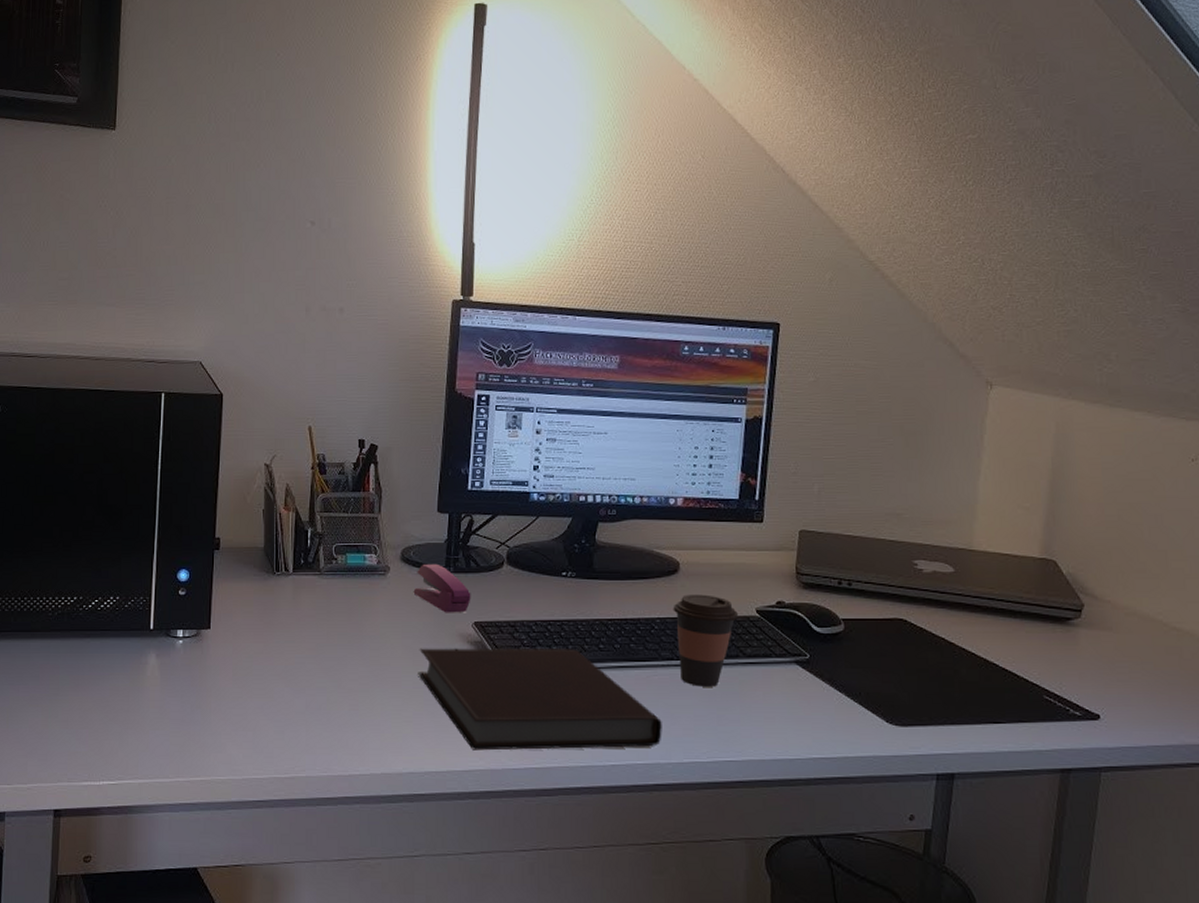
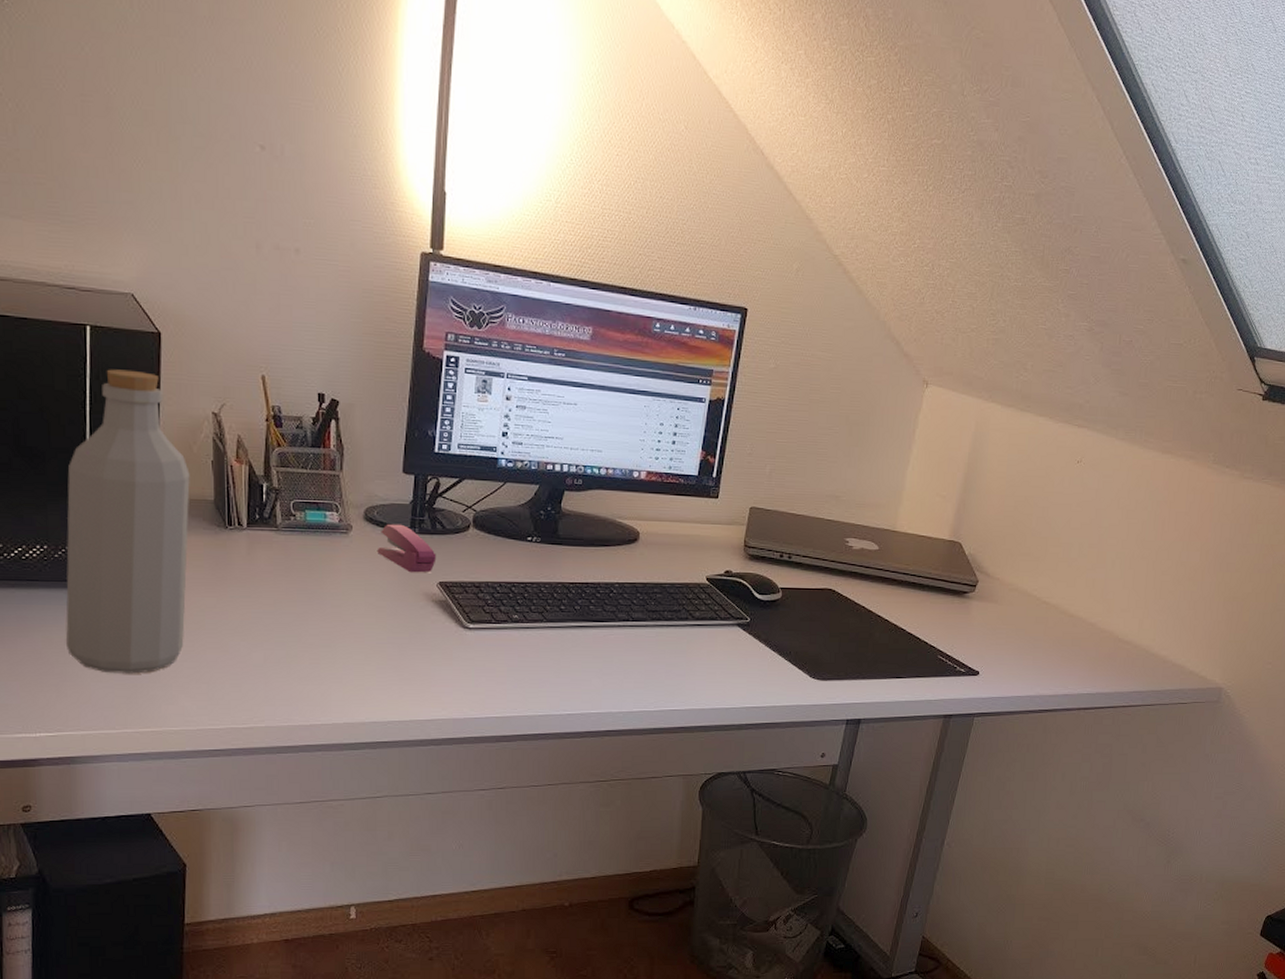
bottle: none [129,430,243,721] -> present [65,369,190,674]
notebook: present [418,648,662,751] -> none [381,606,616,702]
coffee cup: present [673,594,739,687] -> none [631,562,691,645]

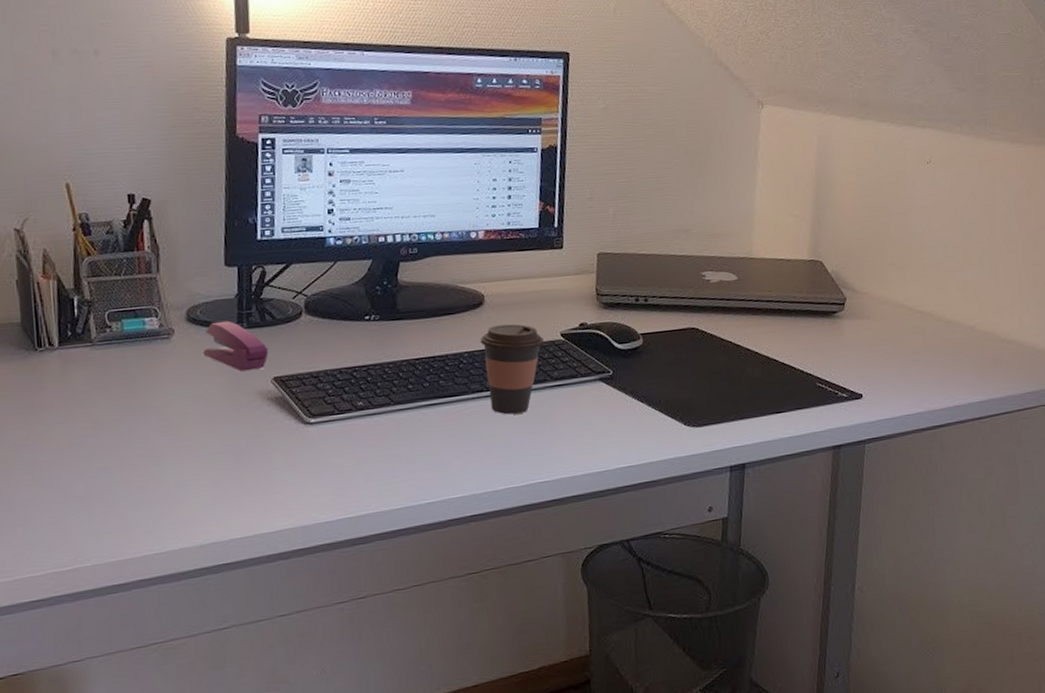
coffee cup: none [631,562,691,645] -> present [480,324,545,415]

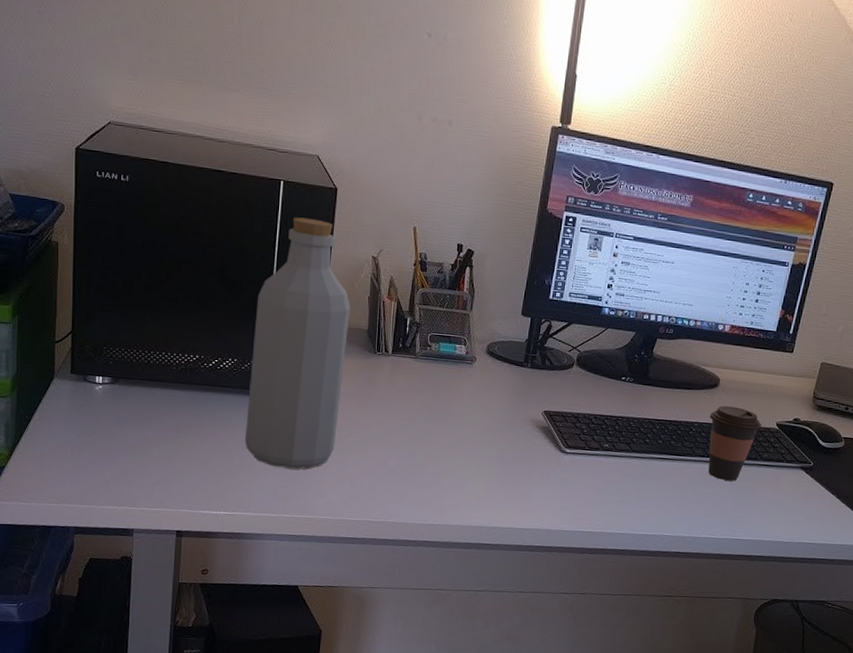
stapler: present [203,320,269,372] -> none [494,358,544,402]

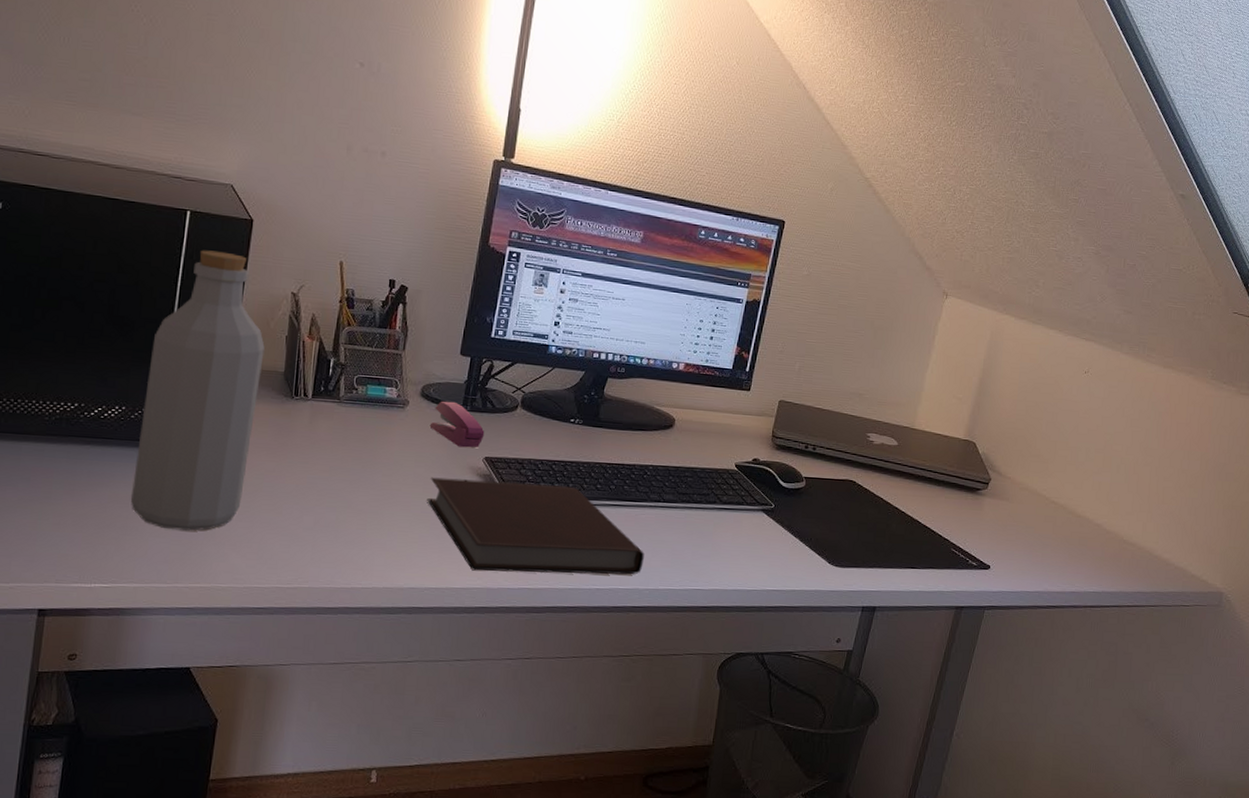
notebook: none [493,428,689,523] -> present [427,477,644,575]
stapler: none [494,358,544,402] -> present [429,401,485,448]
coffee cup: present [708,405,762,481] -> none [665,447,720,527]

